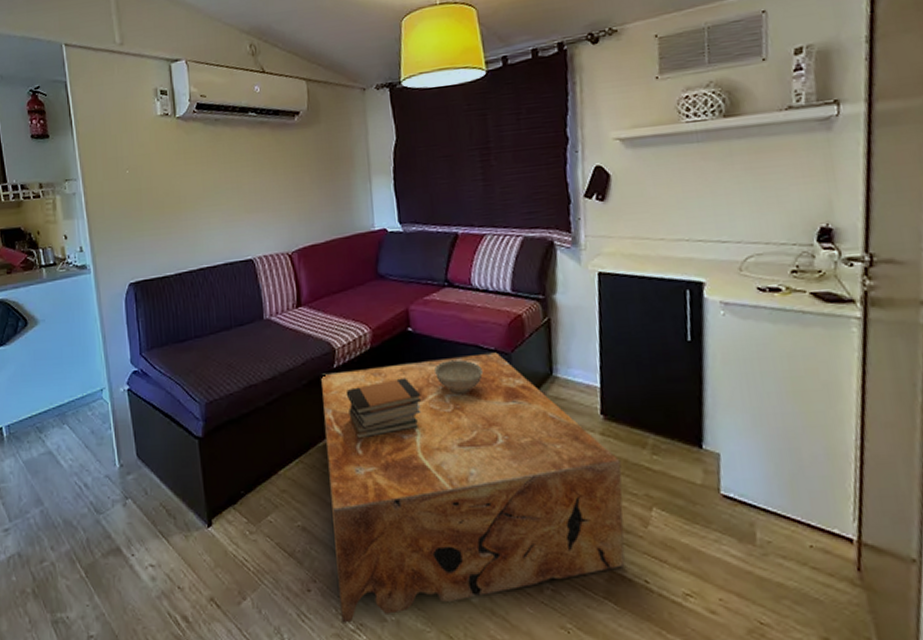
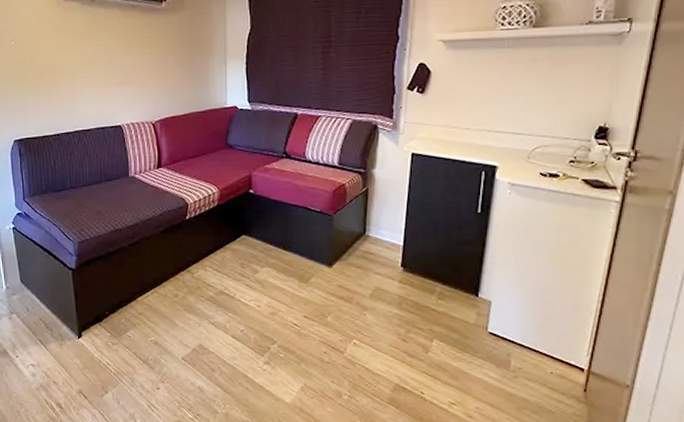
coffee table: present [321,352,625,623] -> none [175,213,413,414]
book stack: present [345,378,422,439] -> none [195,230,257,276]
decorative bowl: present [435,359,483,394] -> none [270,218,309,245]

